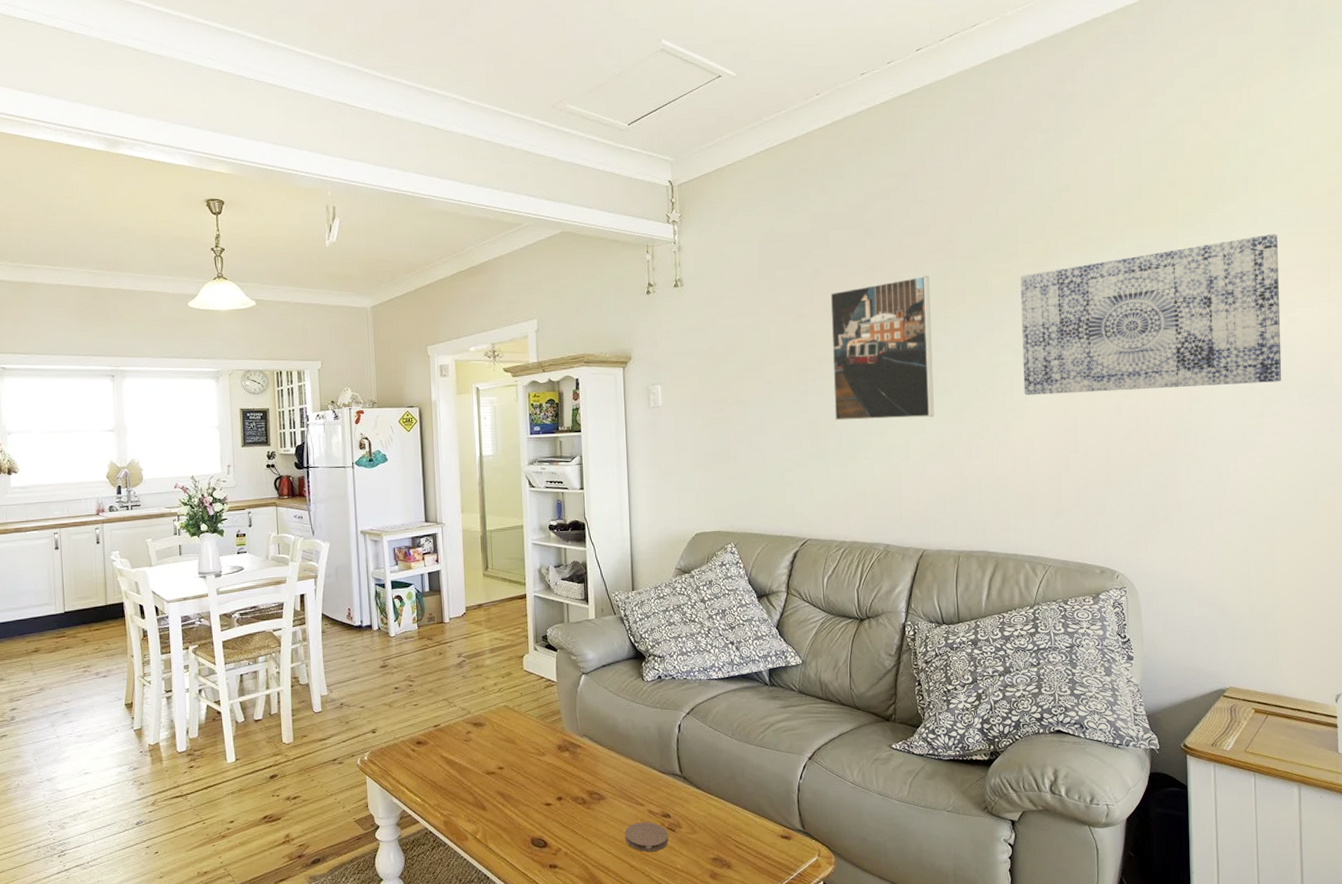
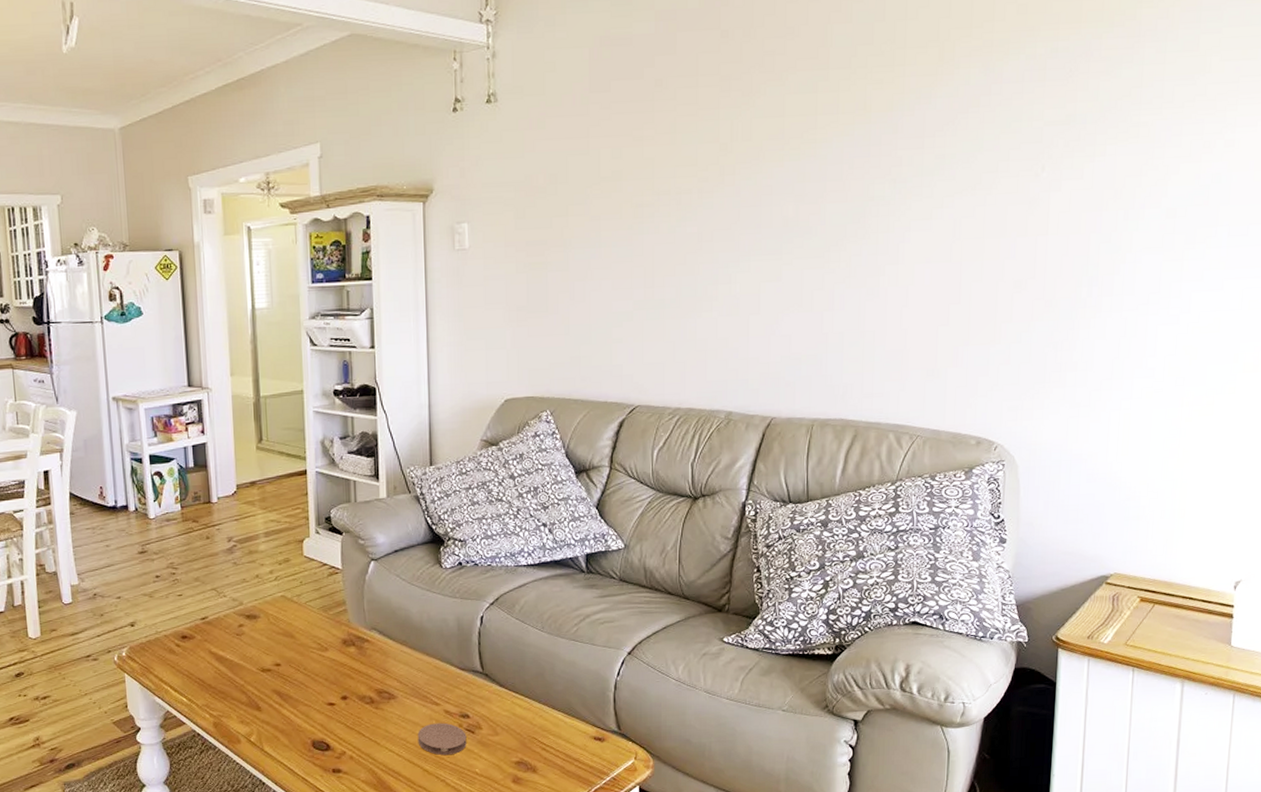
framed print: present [830,275,934,421] -> none [674,87,796,266]
wall art: present [1020,234,1282,396] -> none [901,35,1223,235]

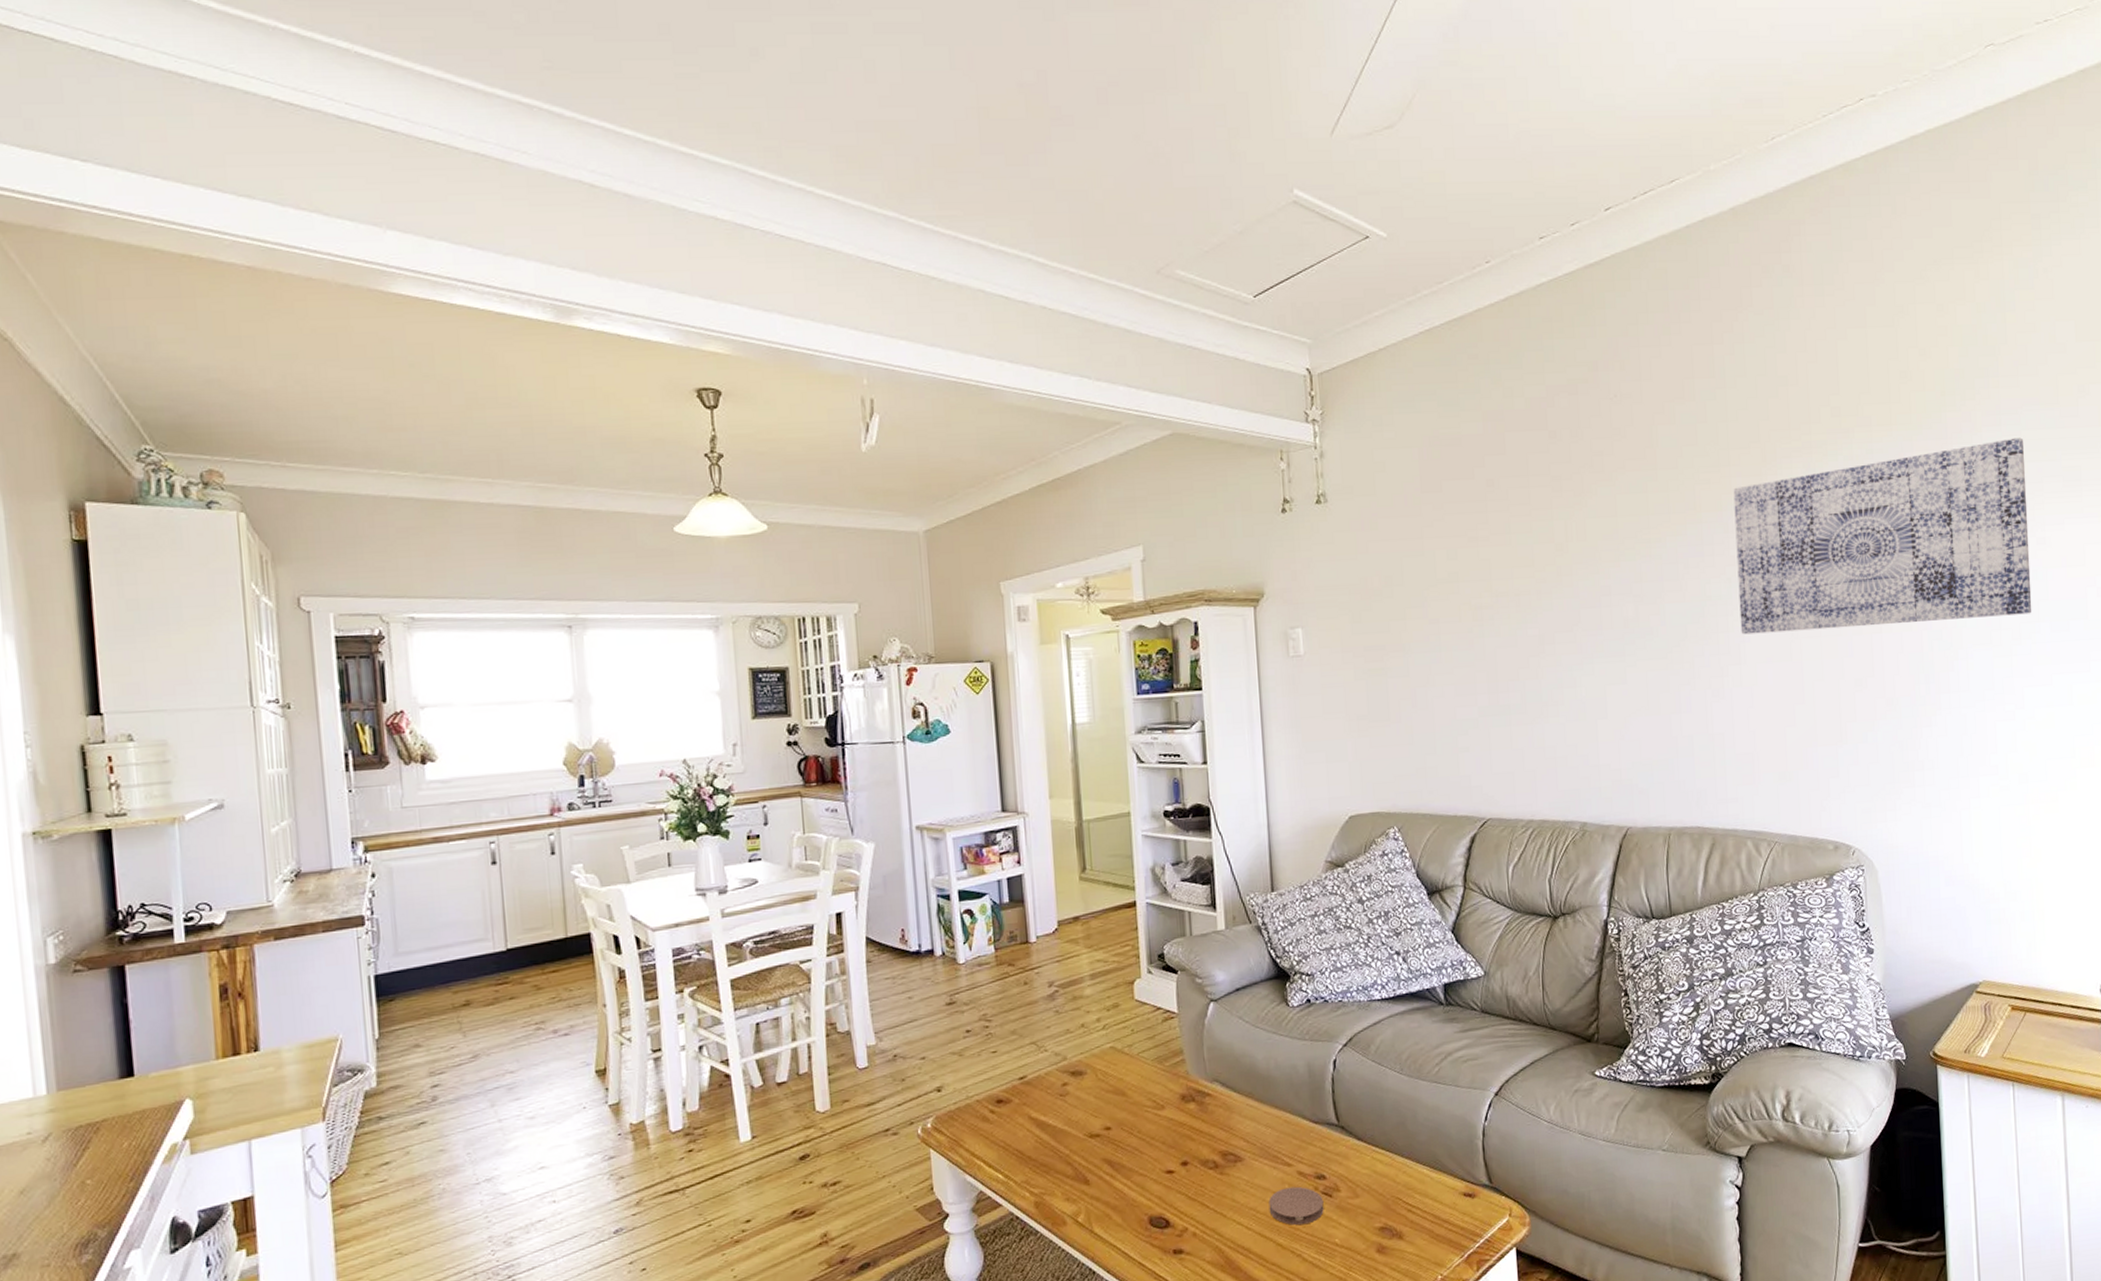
wall art: none [901,35,1223,235] -> present [1733,437,2032,635]

